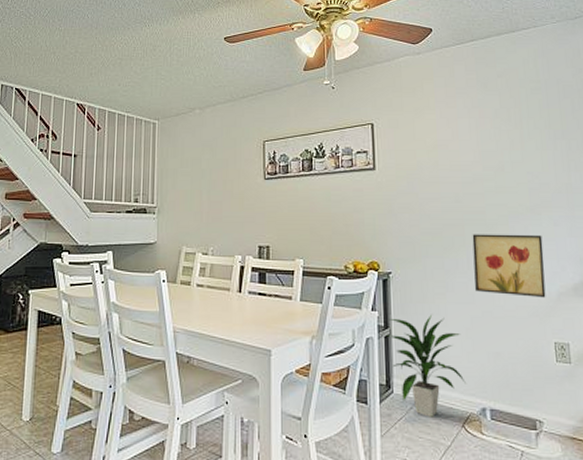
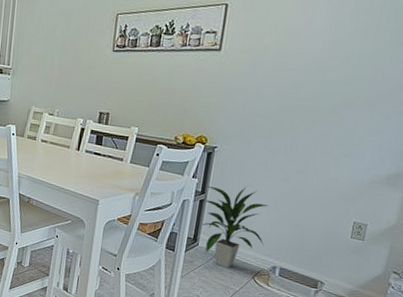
wall art: present [472,234,546,298] -> none [291,120,370,184]

